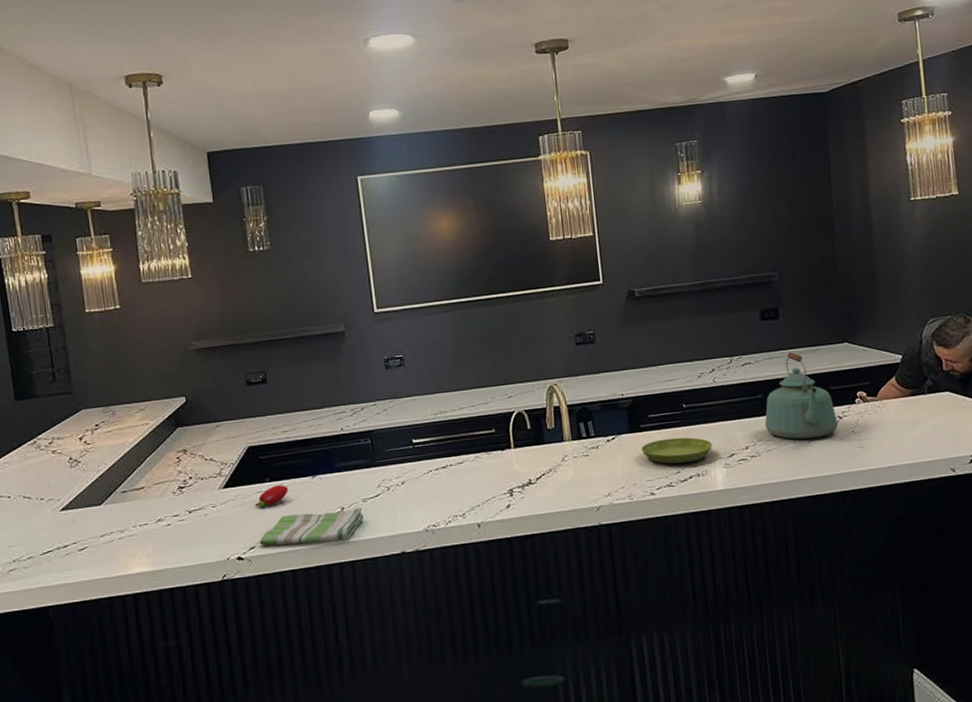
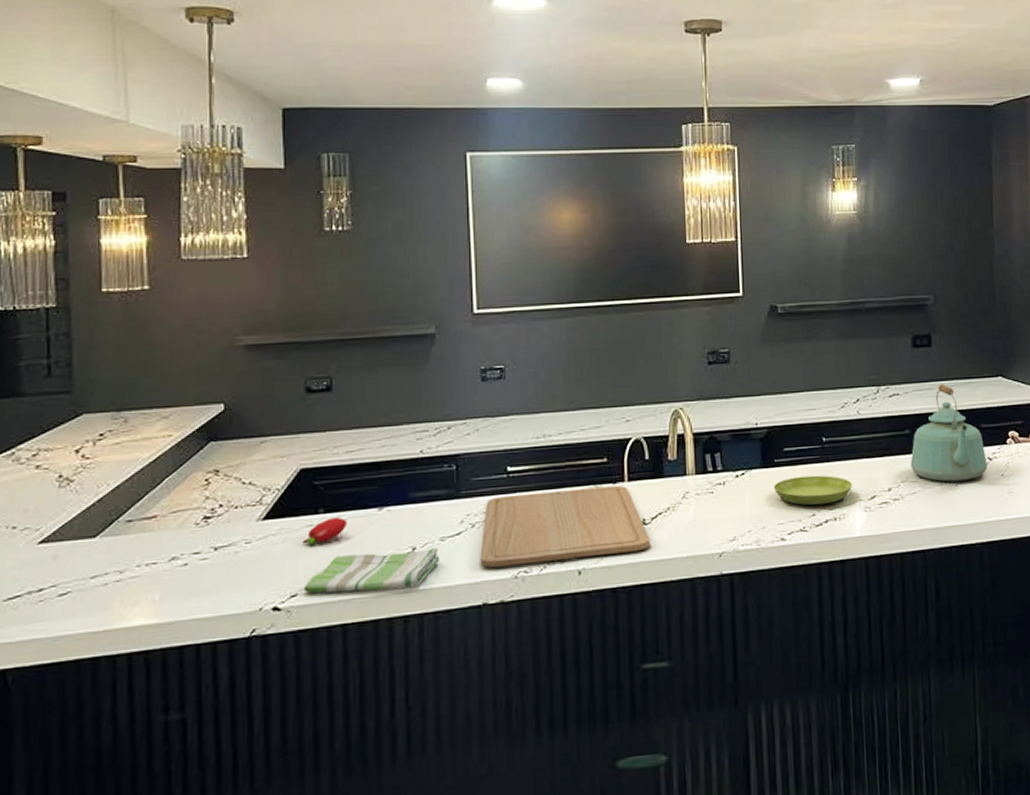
chopping board: none [396,451,537,523] -> present [480,485,651,568]

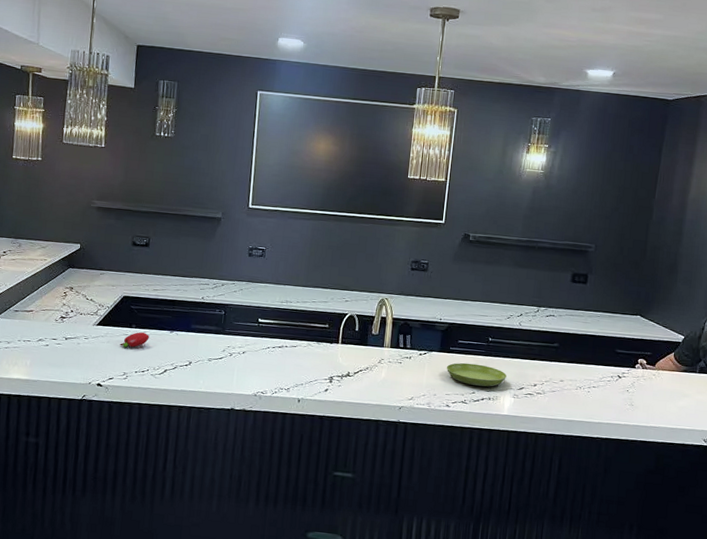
dish towel: present [303,548,440,594] -> none [117,358,207,389]
chopping board: present [480,485,651,568] -> none [232,338,352,394]
kettle: present [910,384,988,482] -> none [554,314,617,390]

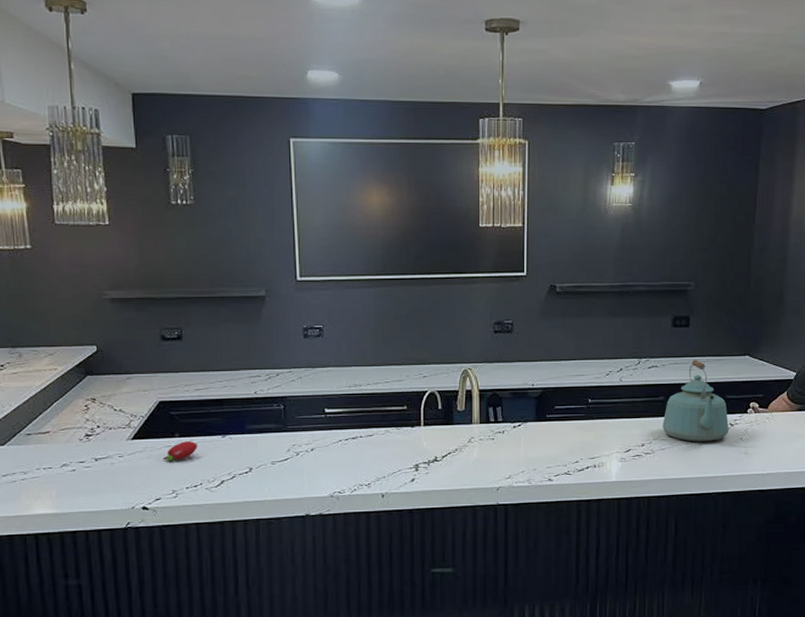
saucer: present [446,362,507,387] -> none [544,430,611,455]
kettle: none [554,314,617,390] -> present [662,360,729,442]

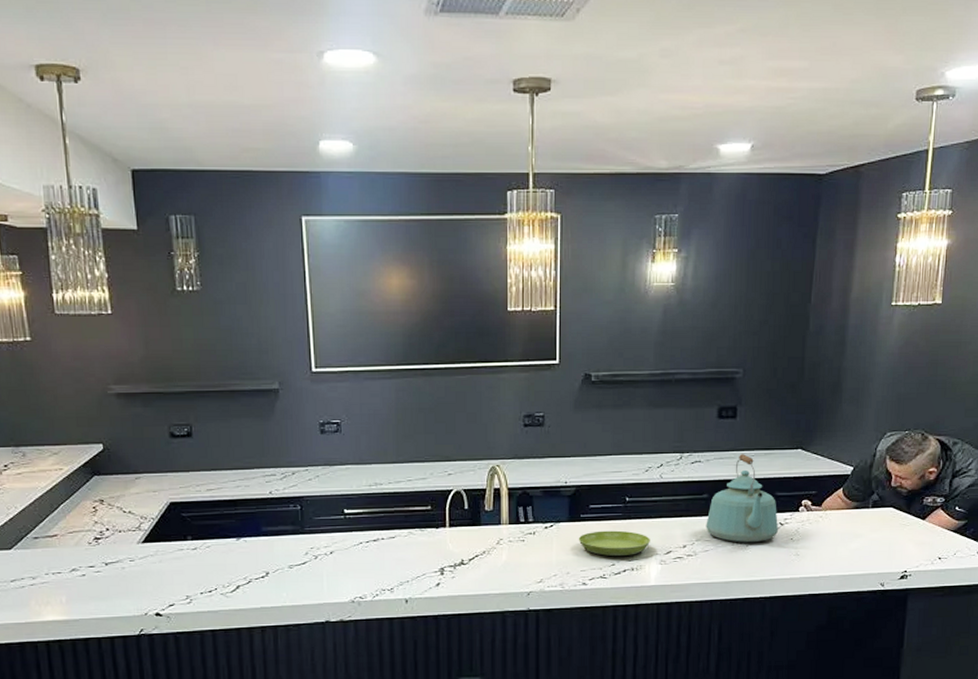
fruit: present [163,441,197,462] -> none [175,544,211,566]
saucer: none [544,430,611,455] -> present [578,530,650,557]

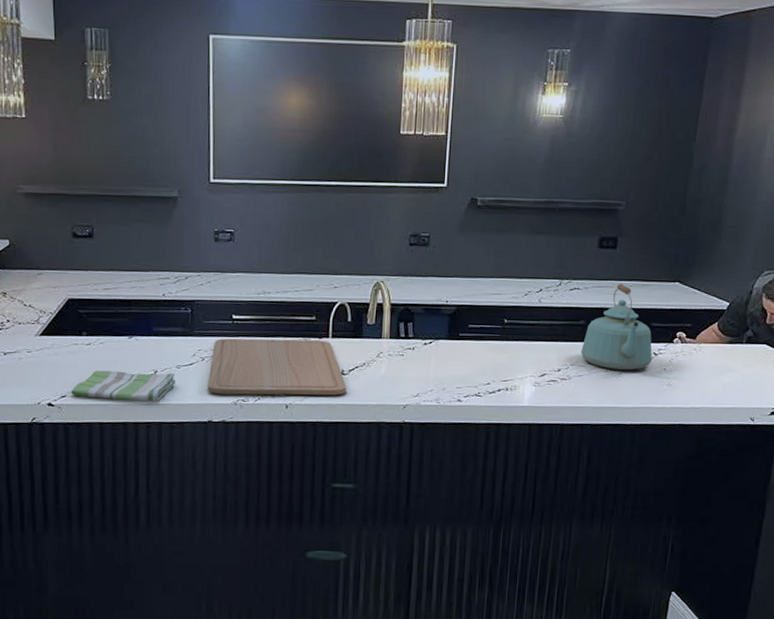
dish towel: none [179,574,290,606] -> present [71,370,176,402]
chopping board: none [322,530,468,592] -> present [207,338,347,396]
saucer: present [578,530,650,557] -> none [455,350,526,376]

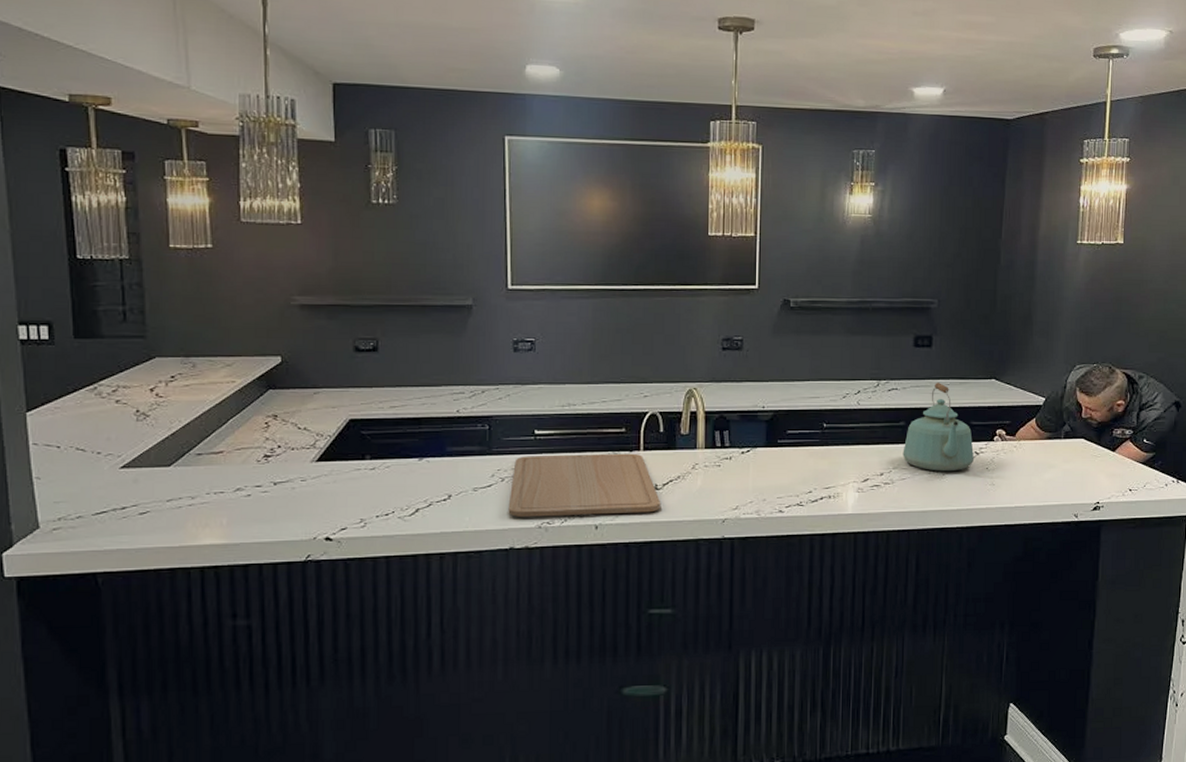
dish towel: present [71,370,176,402] -> none [352,497,473,530]

